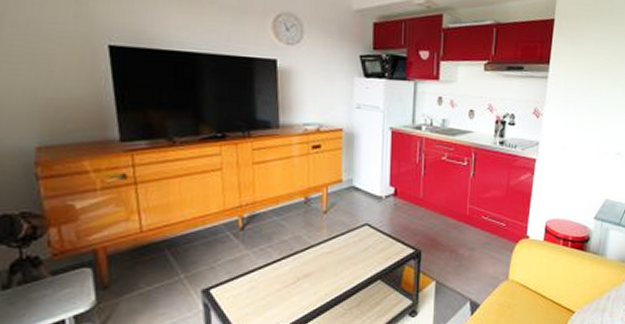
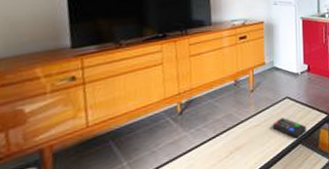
remote control: none [347,247,387,273] -> present [272,118,306,138]

